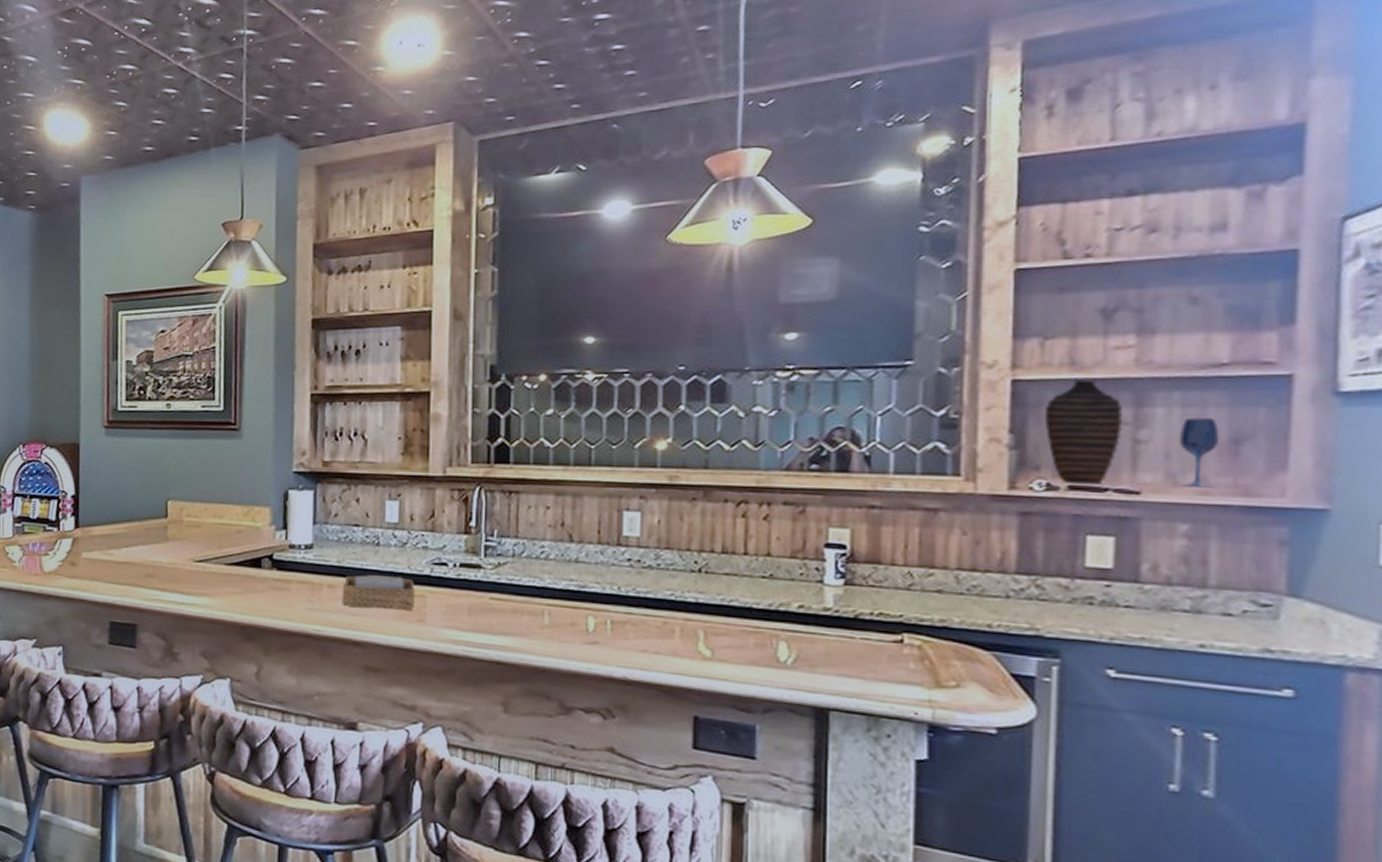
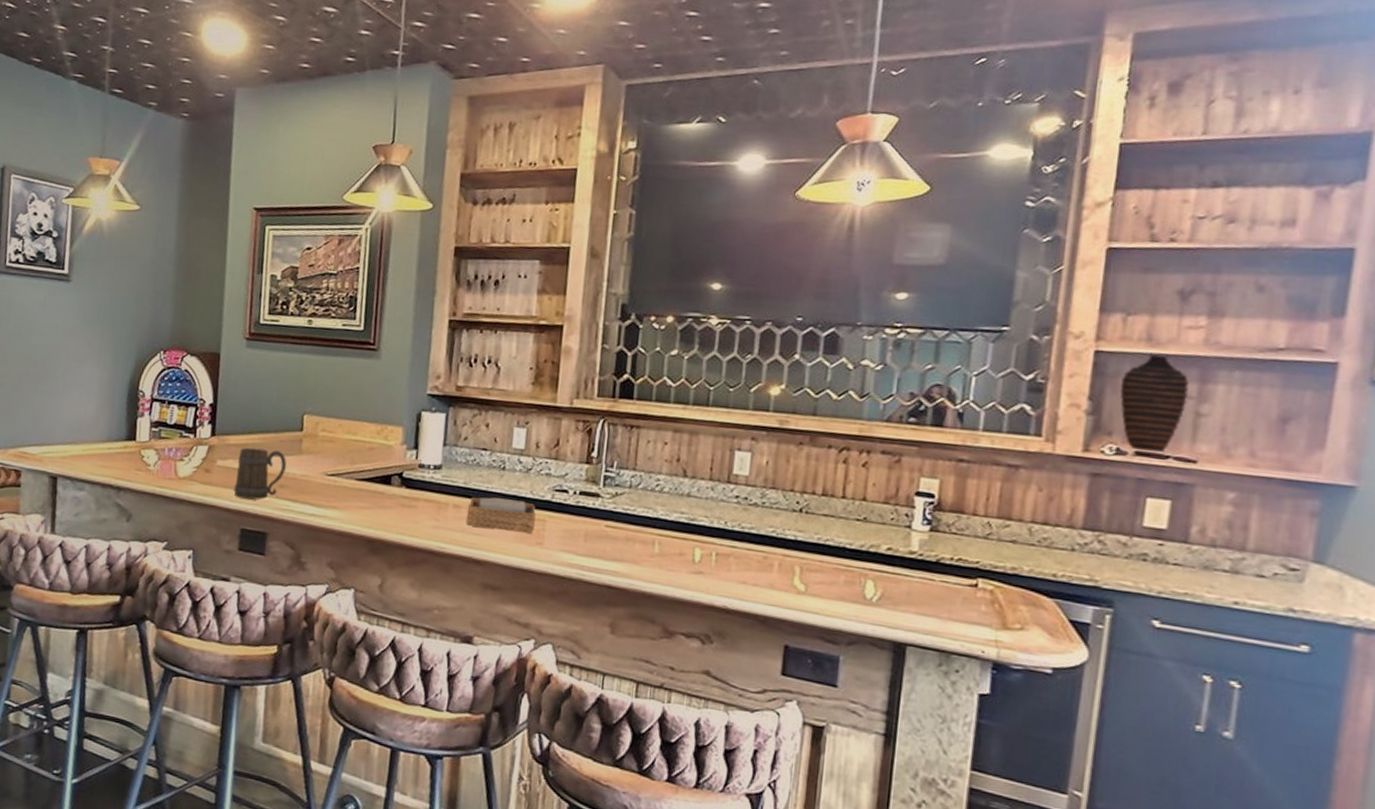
beer mug: none [100,537,153,591] -> present [233,447,287,500]
wineglass: present [1179,418,1220,488] -> none [1232,396,1271,461]

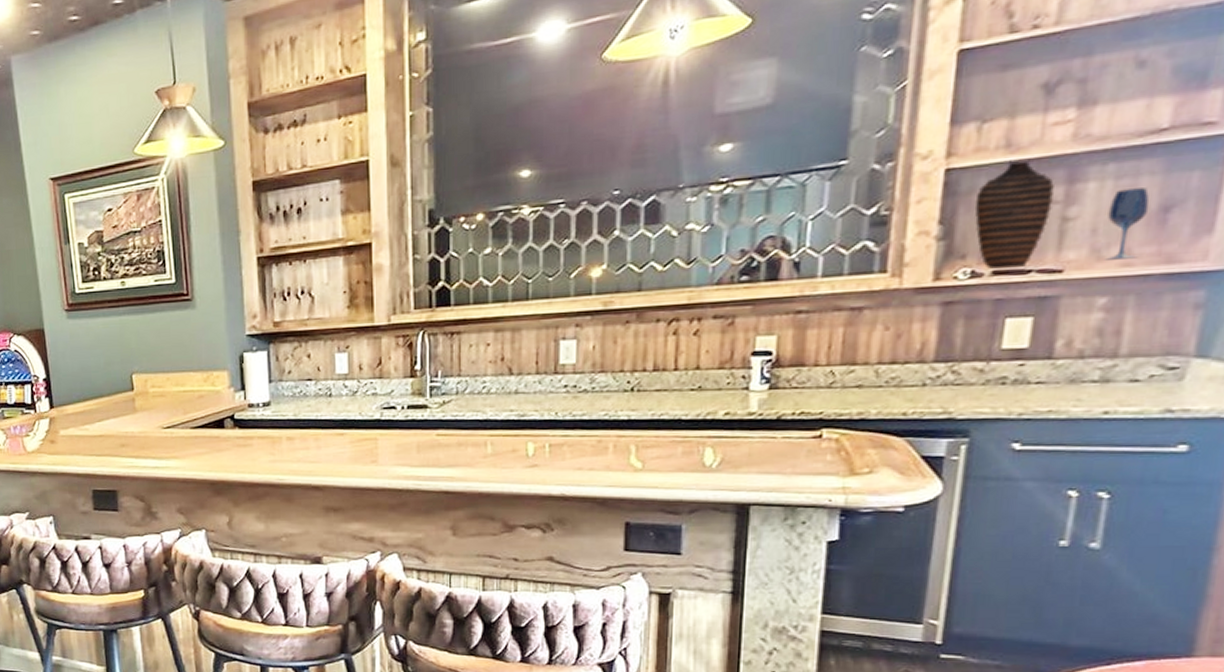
beer mug: present [233,447,287,500] -> none [78,413,124,462]
napkin holder: present [465,496,536,533] -> none [300,424,367,456]
wineglass: none [1232,396,1271,461] -> present [1103,188,1150,260]

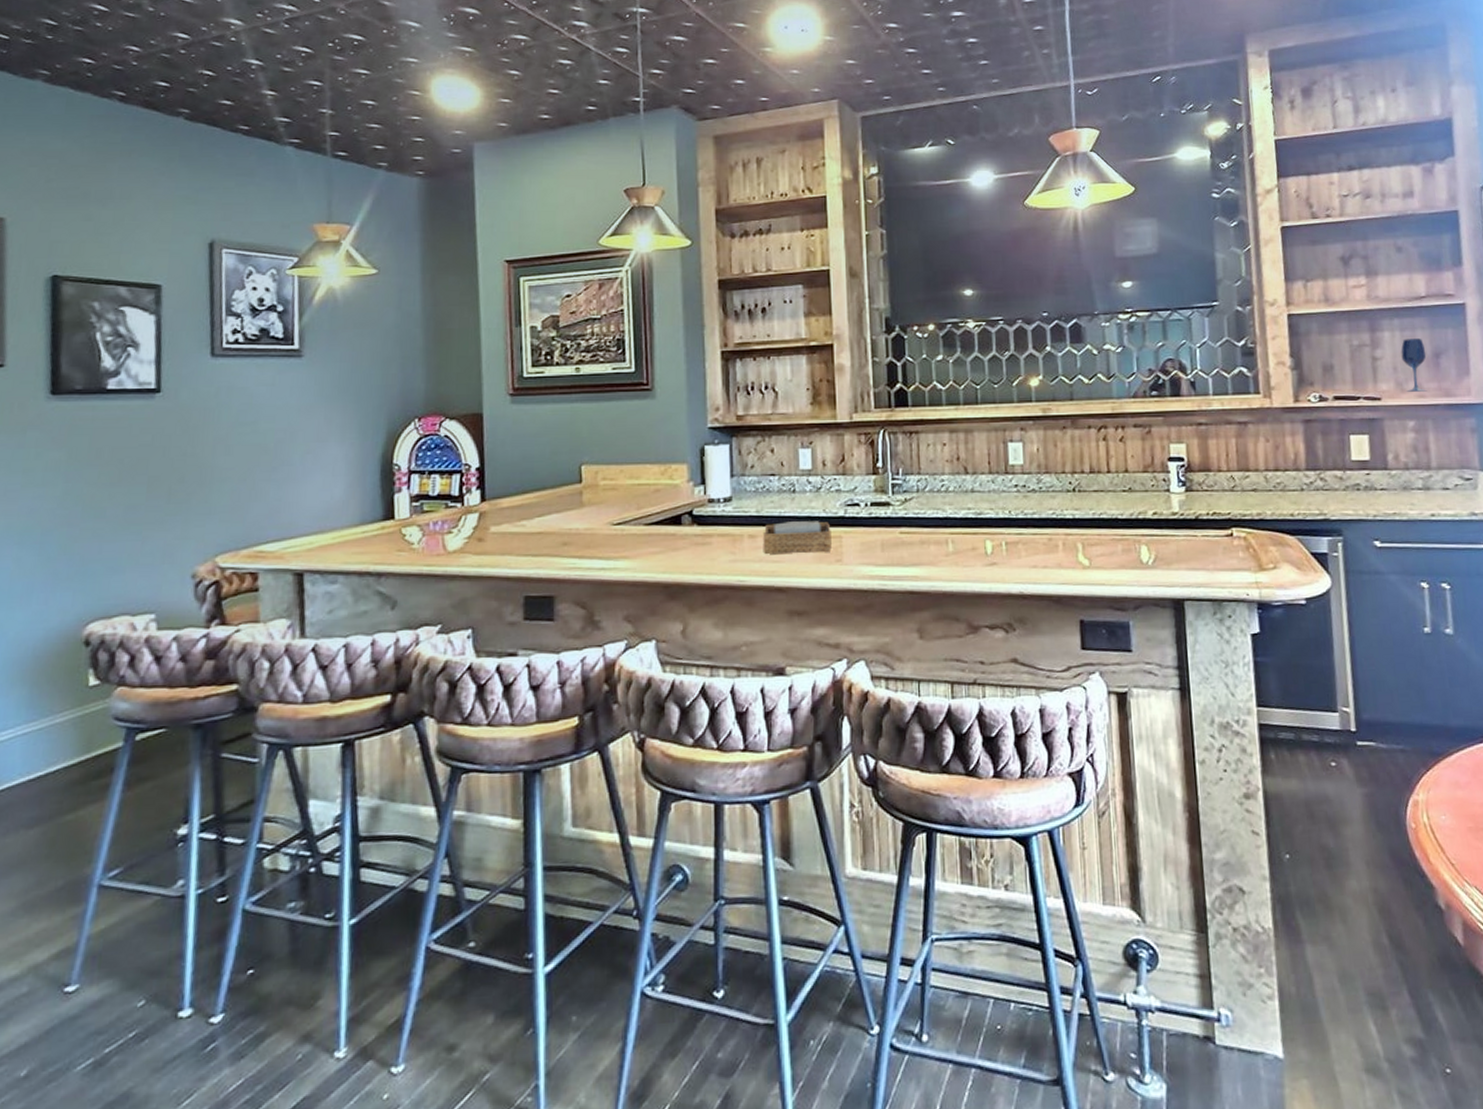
napkin holder: none [300,424,367,456] -> present [763,521,832,555]
decorative vase: present [974,158,1054,270] -> none [1312,311,1364,396]

